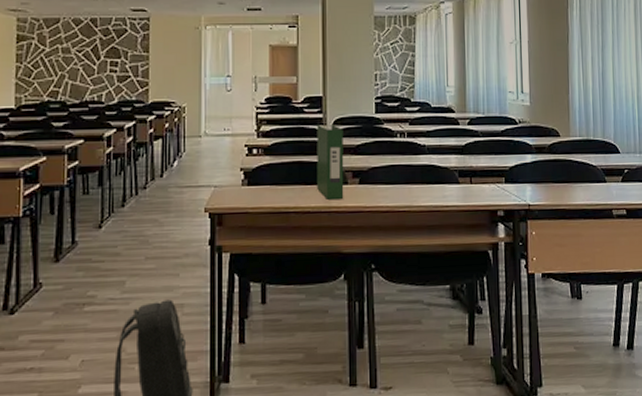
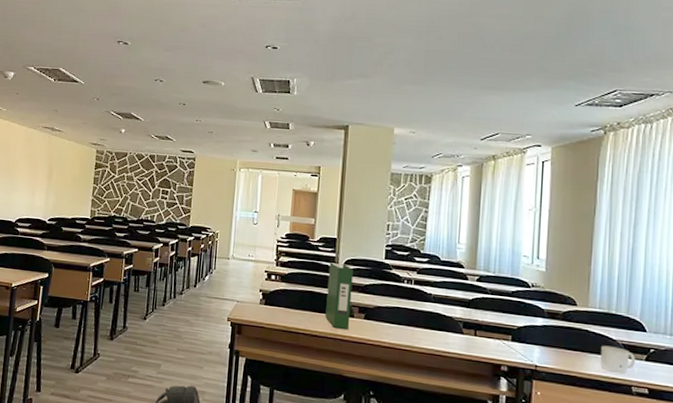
mug: none [584,172,613,200] -> present [601,345,635,375]

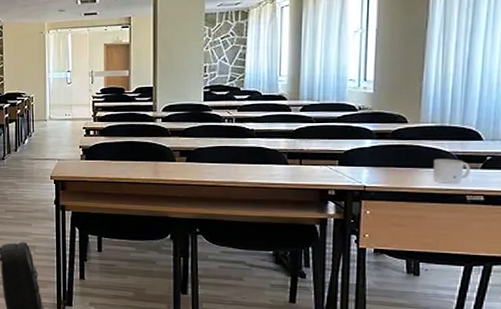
binder: present [325,262,354,329] -> none [147,111,172,173]

